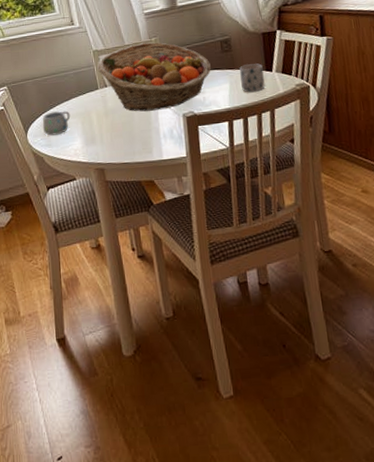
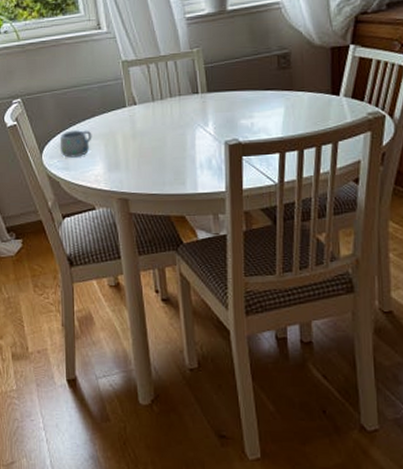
fruit basket: present [97,42,211,112] -> none [126,53,263,136]
mug: present [239,63,265,93] -> none [299,85,329,120]

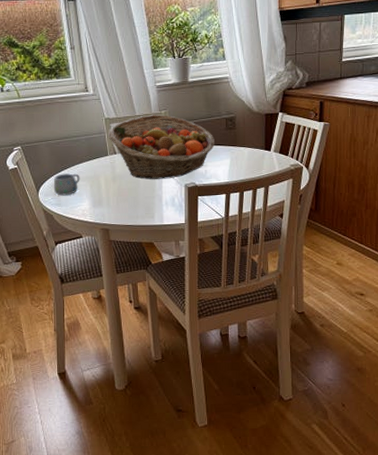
fruit basket: none [126,53,263,136] -> present [108,115,215,179]

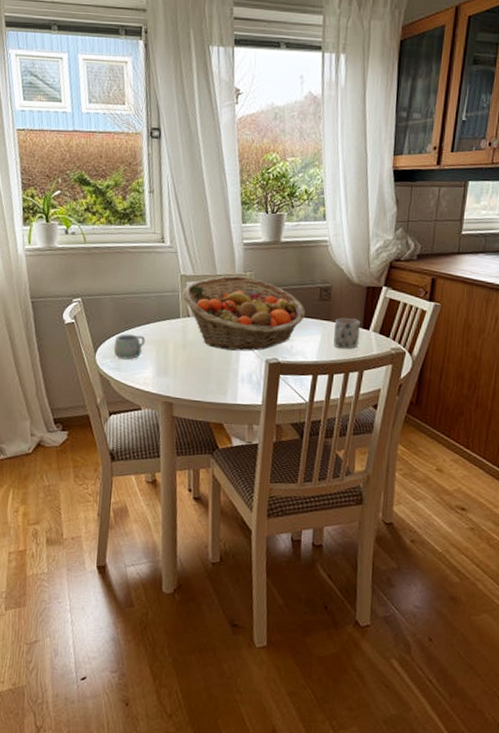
mug: none [241,142,262,169] -> present [334,318,360,349]

